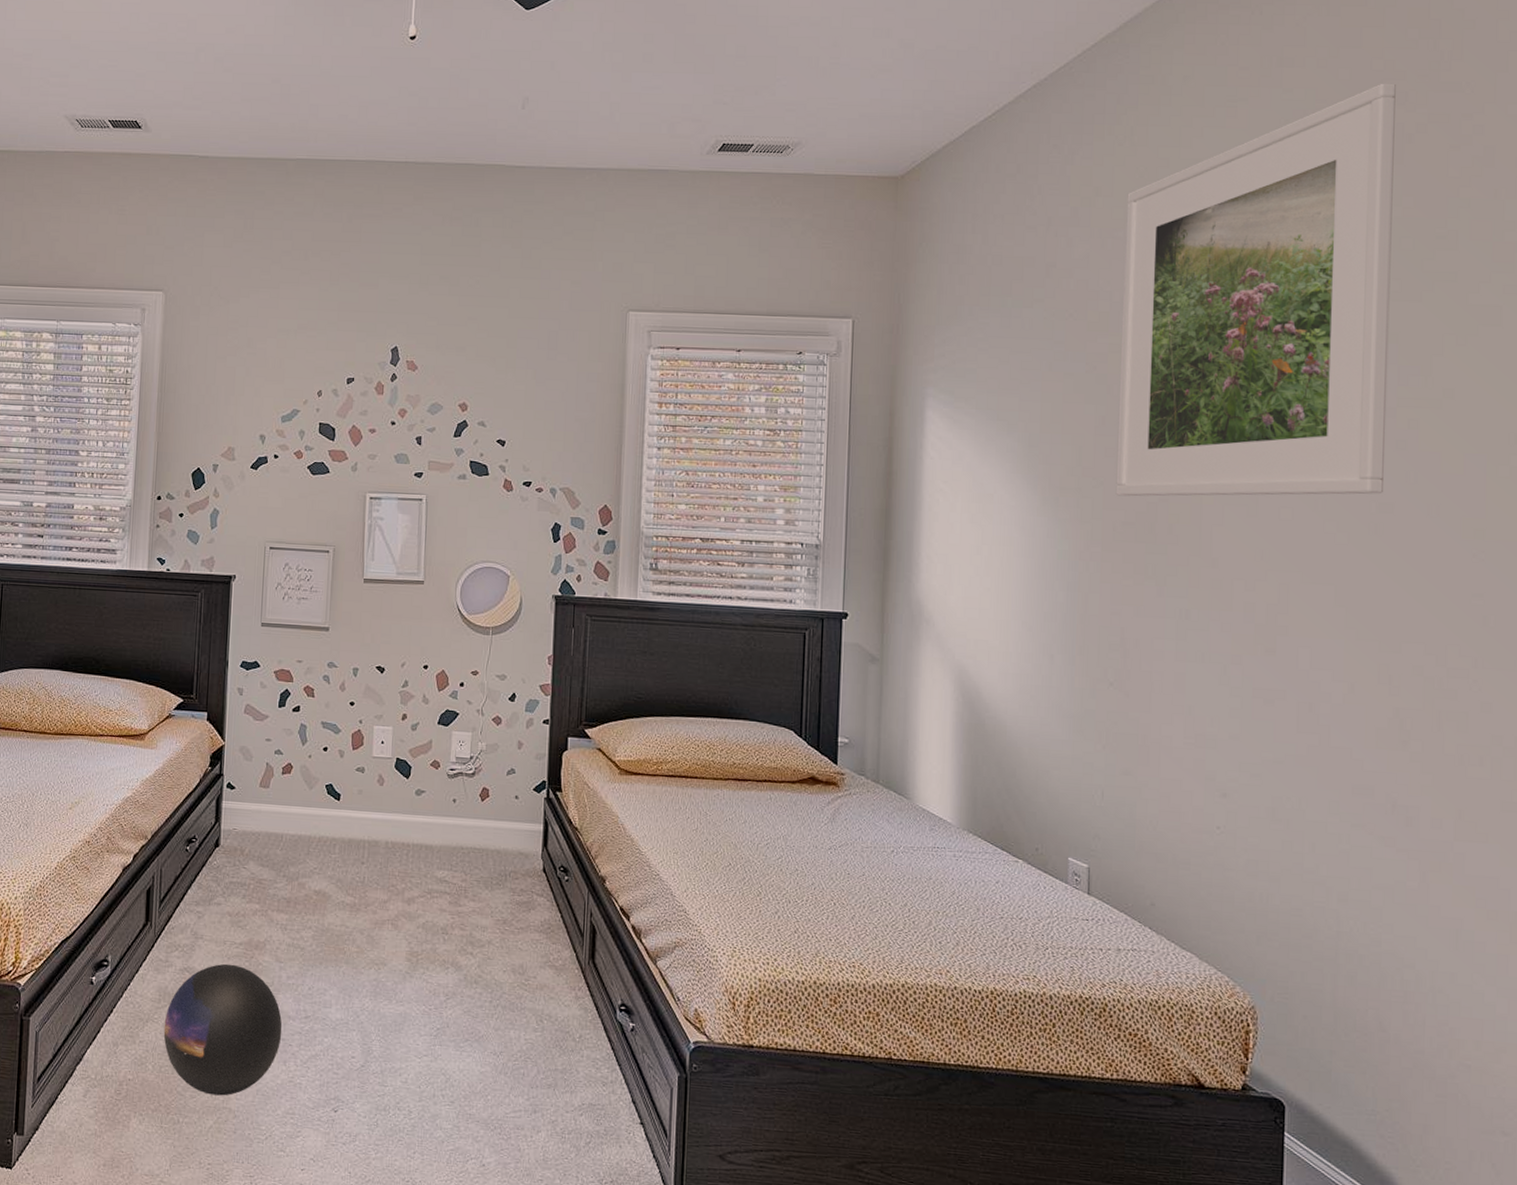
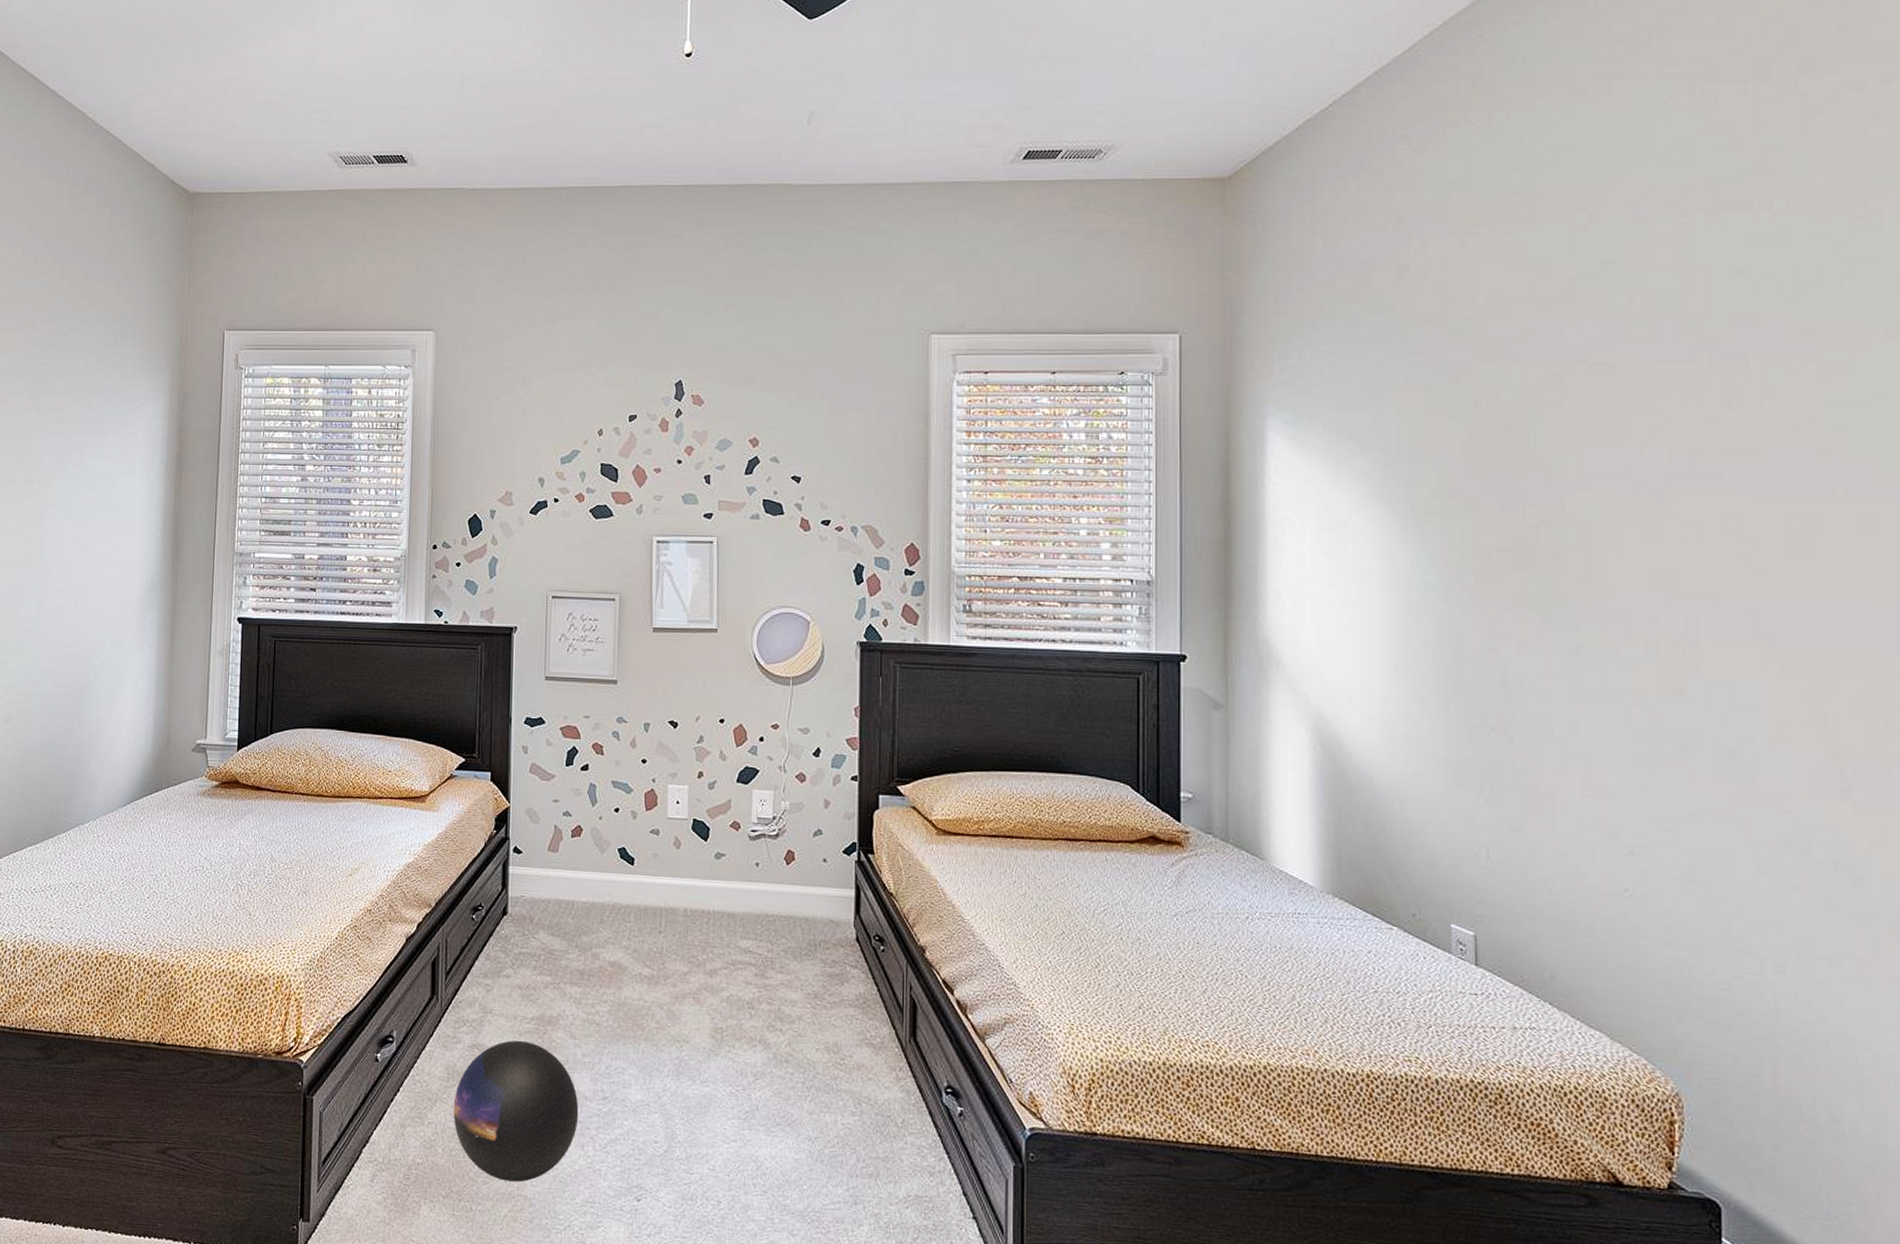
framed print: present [1115,83,1396,497] -> none [1488,49,1806,520]

